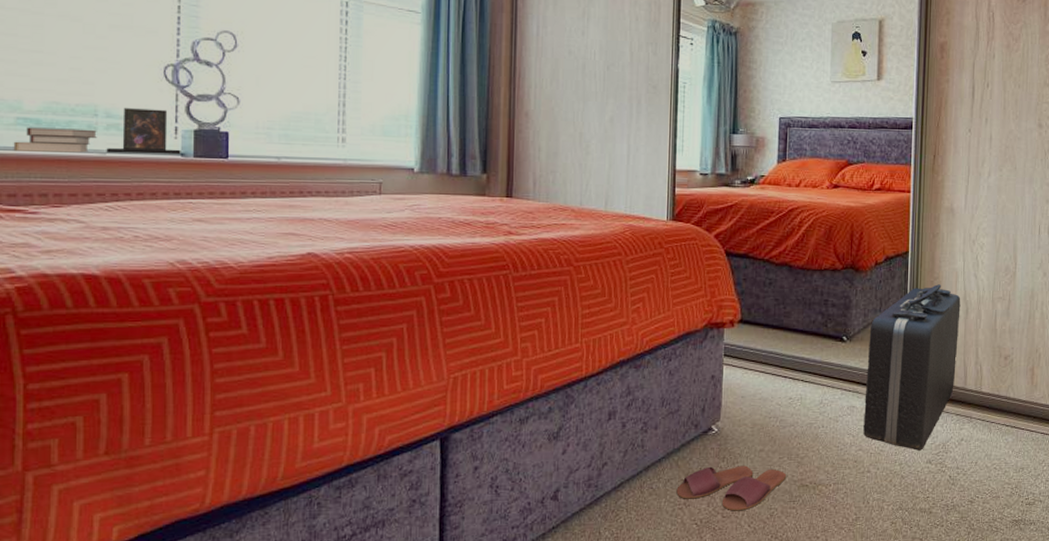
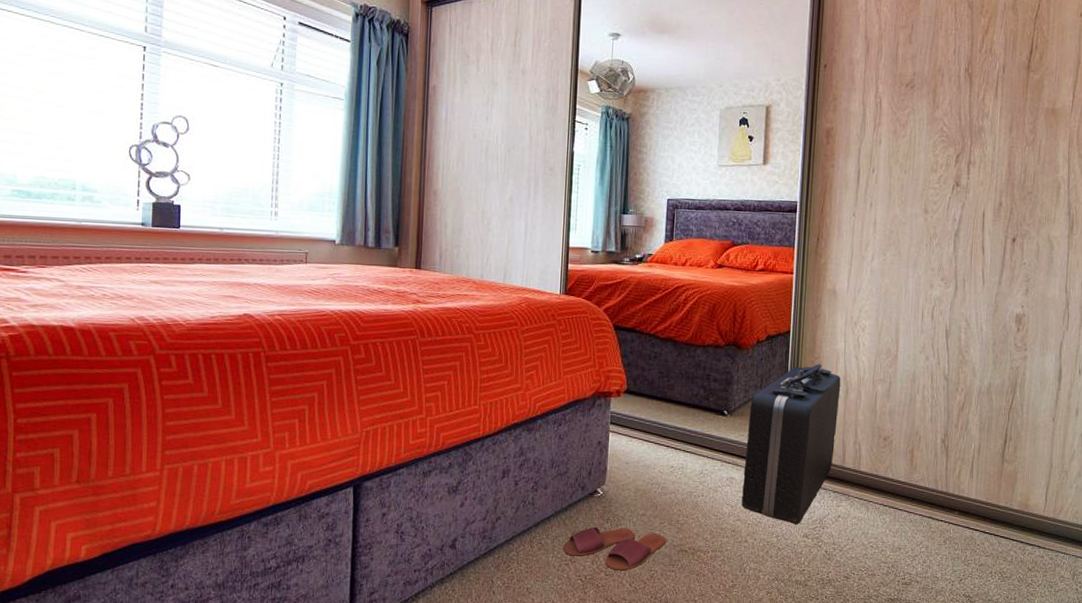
books: present [13,127,97,153] -> none [9,198,75,221]
photo frame: present [106,108,181,155] -> none [82,183,142,224]

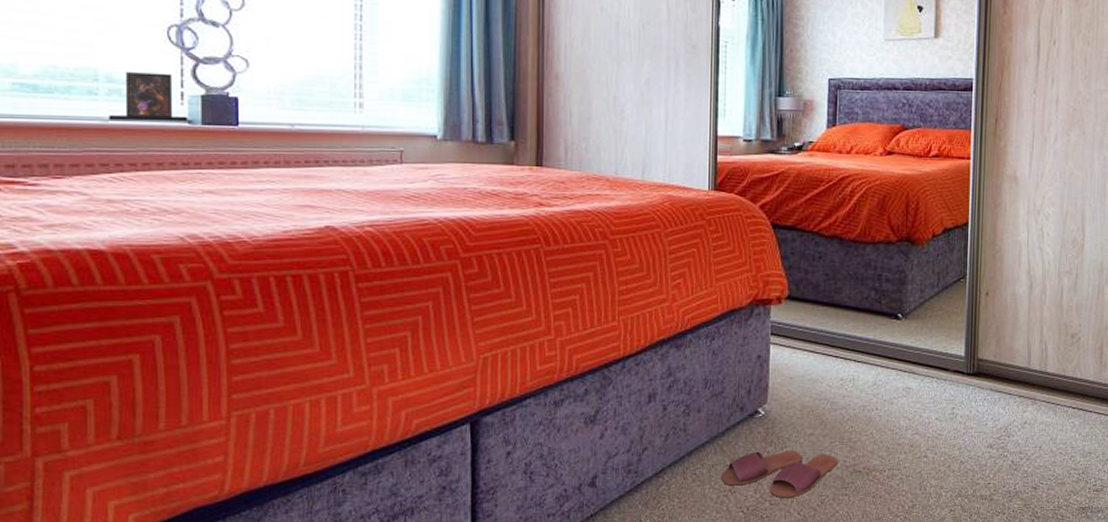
photo frame: none [82,183,142,224] -> present [108,72,188,122]
suitcase: present [741,364,841,524] -> none [920,258,1025,434]

